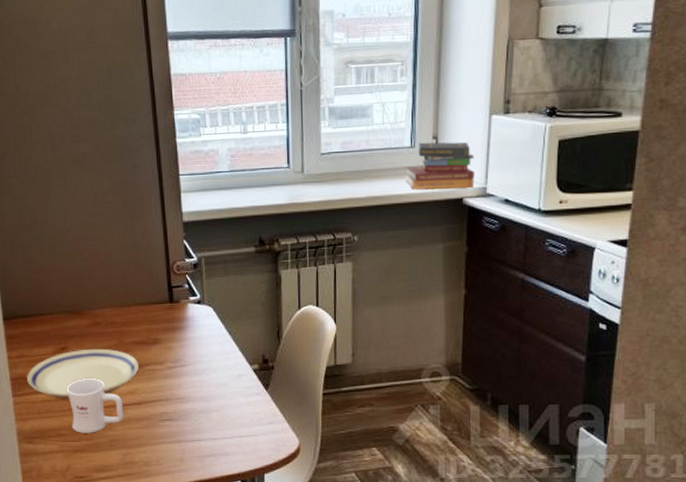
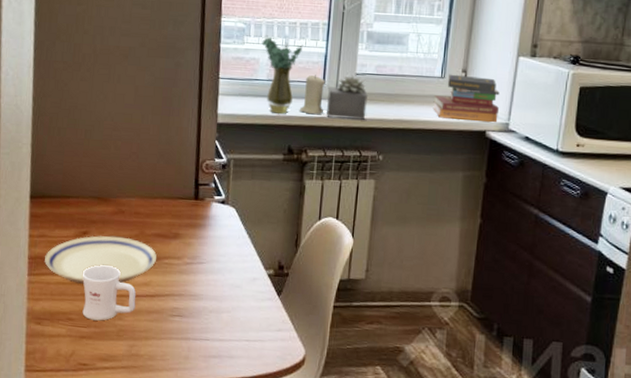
vase: none [219,124,263,205] -> present [262,35,304,114]
candle: none [266,160,292,202] -> present [299,75,325,115]
succulent plant: none [293,155,337,203] -> present [326,75,369,120]

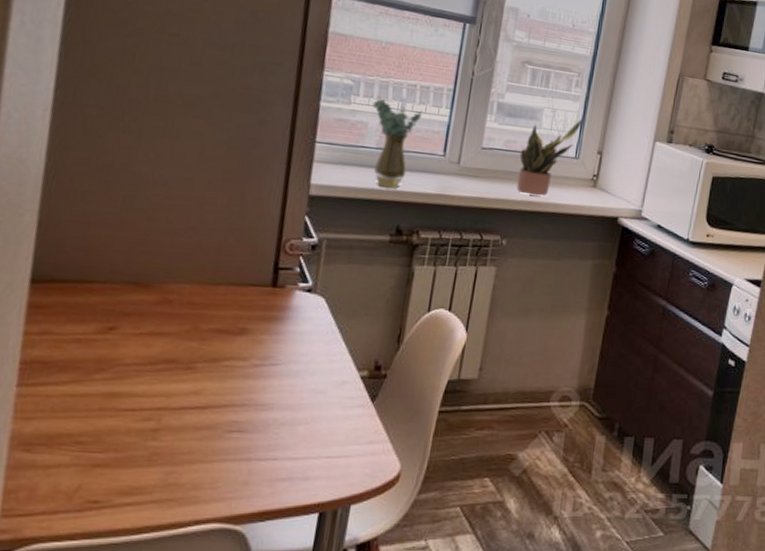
plate: present [45,236,157,285] -> none [45,332,215,397]
mug: present [82,265,136,321] -> none [98,370,181,443]
candle: present [299,75,325,115] -> none [412,146,446,191]
succulent plant: present [326,75,369,120] -> none [445,149,495,200]
potted plant: none [389,40,446,115] -> present [516,119,583,197]
books: present [433,74,500,123] -> none [564,155,635,209]

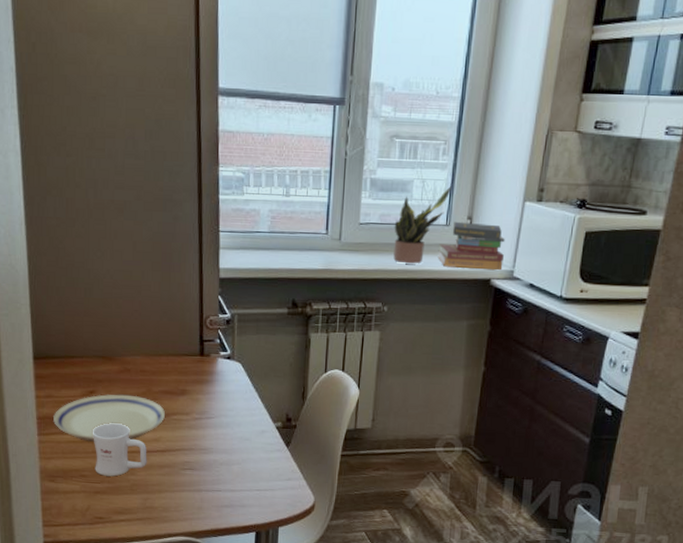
plate: none [45,332,215,397] -> present [53,394,166,443]
mug: none [98,370,181,443] -> present [92,423,147,477]
vase: present [372,96,423,188] -> none [262,185,305,267]
books: none [564,155,635,209] -> present [437,221,505,271]

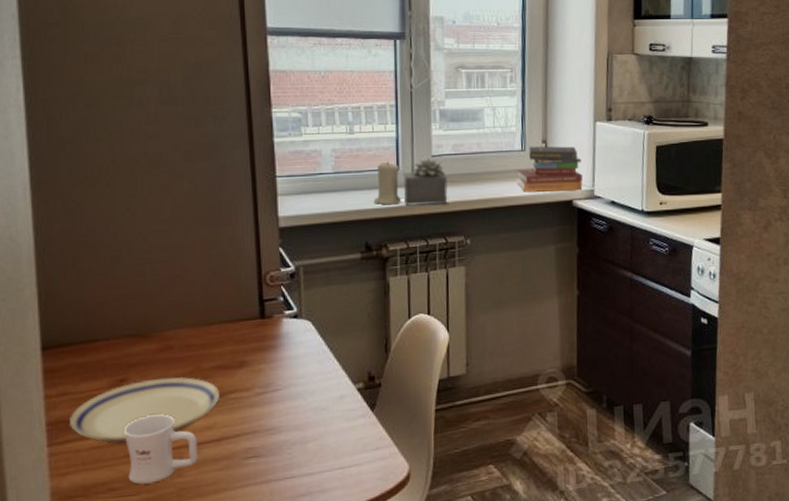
candle: none [302,225,328,267] -> present [373,161,402,205]
succulent plant: none [330,224,373,271] -> present [403,157,448,206]
potted plant: present [393,186,451,264] -> none [469,112,523,193]

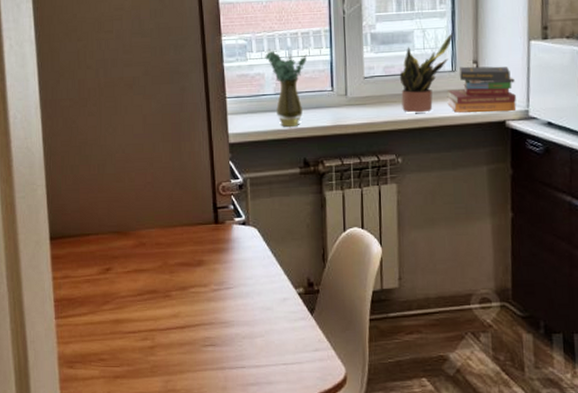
plate: present [70,376,221,445] -> none [71,269,184,323]
mug: present [123,414,199,485] -> none [109,301,167,358]
vase: none [322,123,371,209] -> present [265,49,308,127]
candle: present [373,161,402,205] -> none [310,83,336,124]
succulent plant: present [403,157,448,206] -> none [337,79,380,125]
potted plant: none [469,112,523,193] -> present [399,33,453,113]

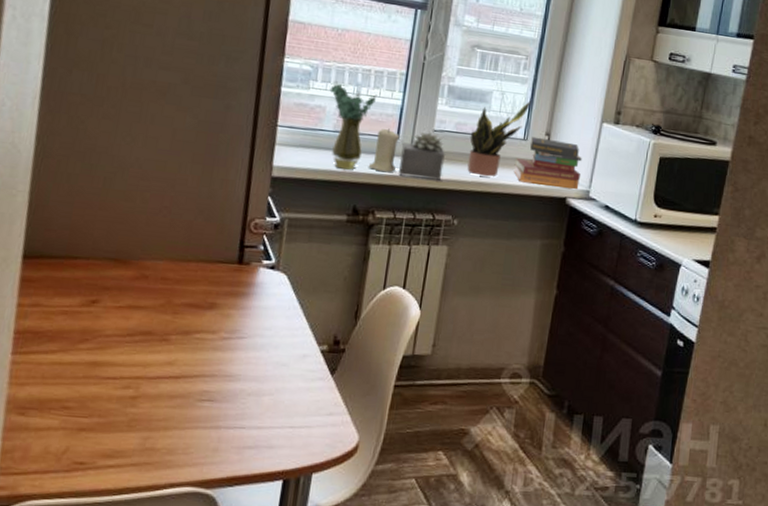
candle: none [310,83,336,124] -> present [368,128,400,172]
succulent plant: none [337,79,380,125] -> present [399,131,446,181]

